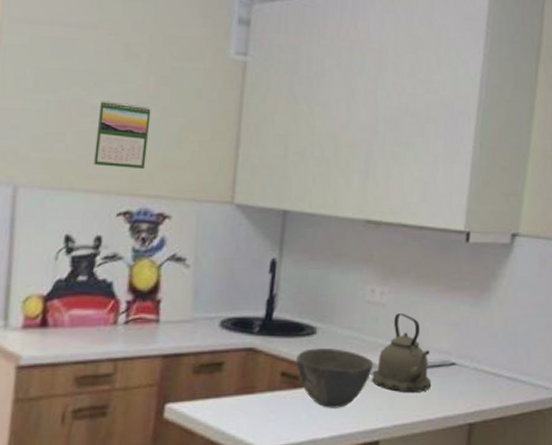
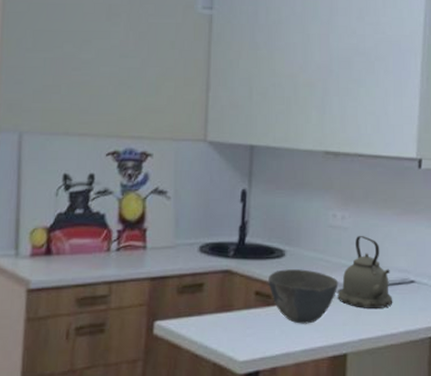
calendar: present [94,100,151,169] -> none [85,55,132,113]

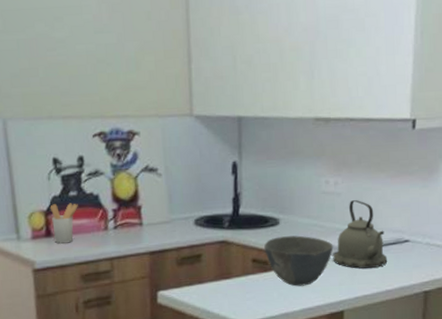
utensil holder: none [53,221,83,263] -> present [49,203,78,244]

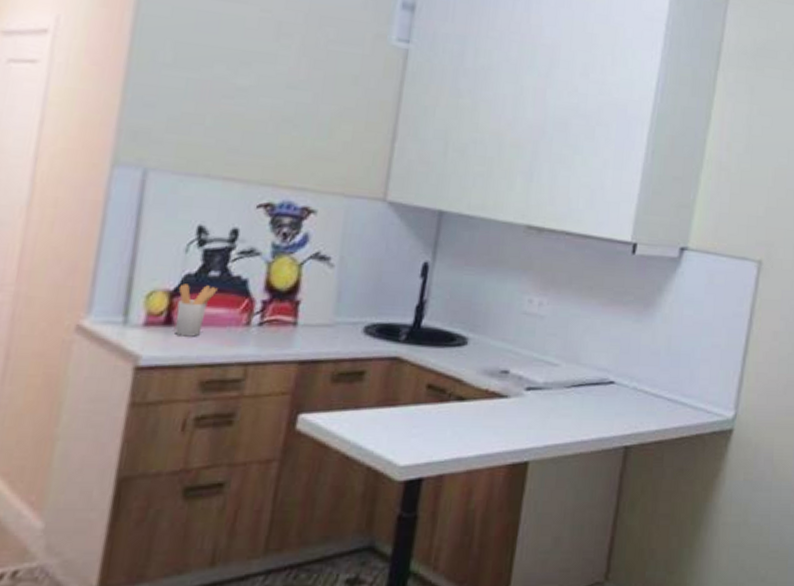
bowl: present [264,235,334,287] -> none [444,360,527,425]
kettle: present [333,200,388,269] -> none [524,326,588,411]

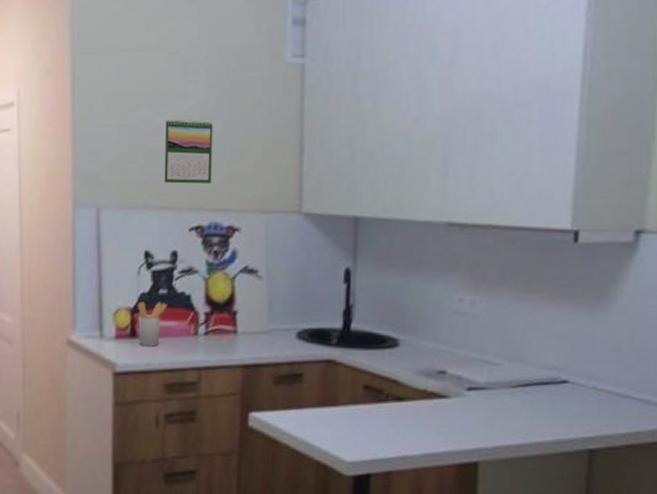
calendar: none [235,81,302,158] -> present [164,119,213,184]

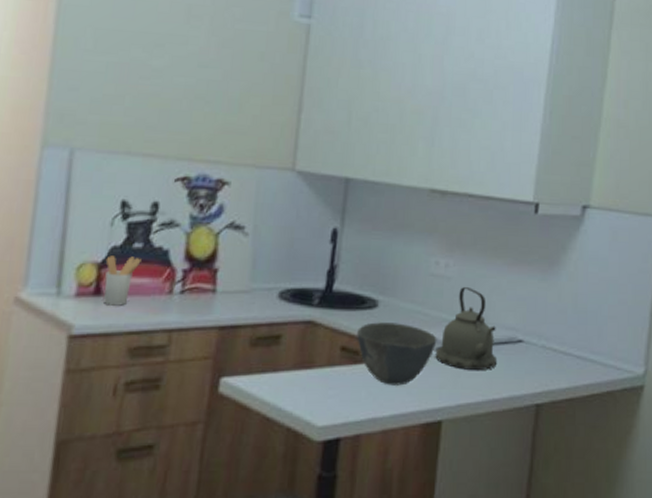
calendar: present [164,119,213,184] -> none [152,62,212,133]
bowl: none [379,361,467,425] -> present [357,322,437,386]
kettle: none [466,325,539,412] -> present [435,287,498,370]

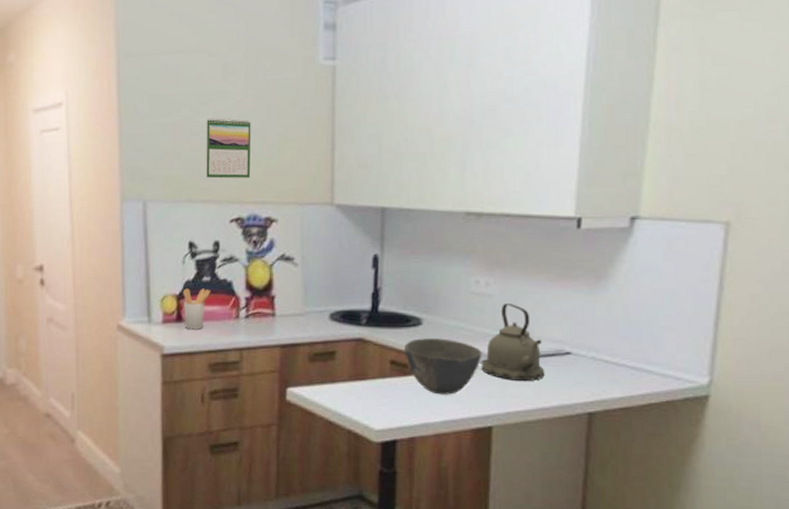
calendar: none [152,62,212,133] -> present [206,117,251,179]

